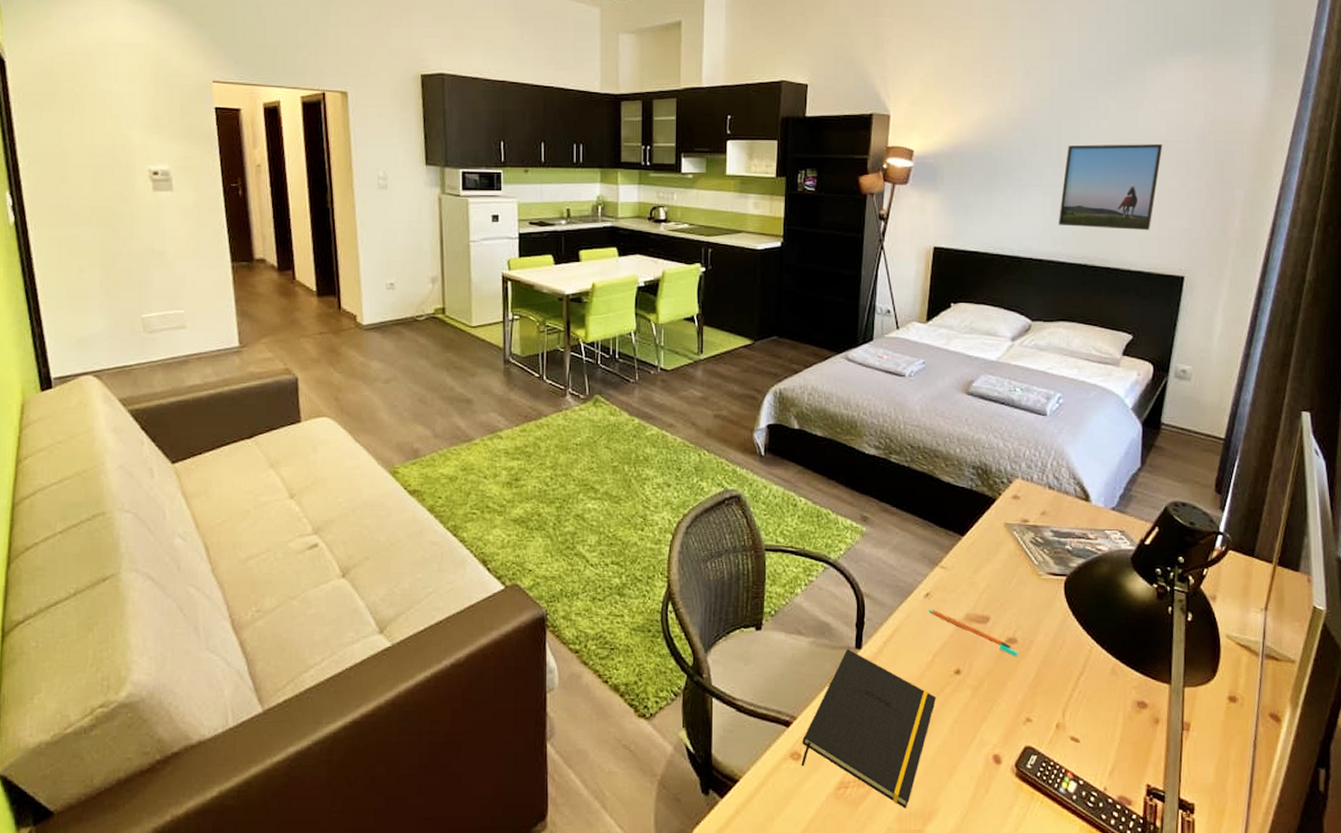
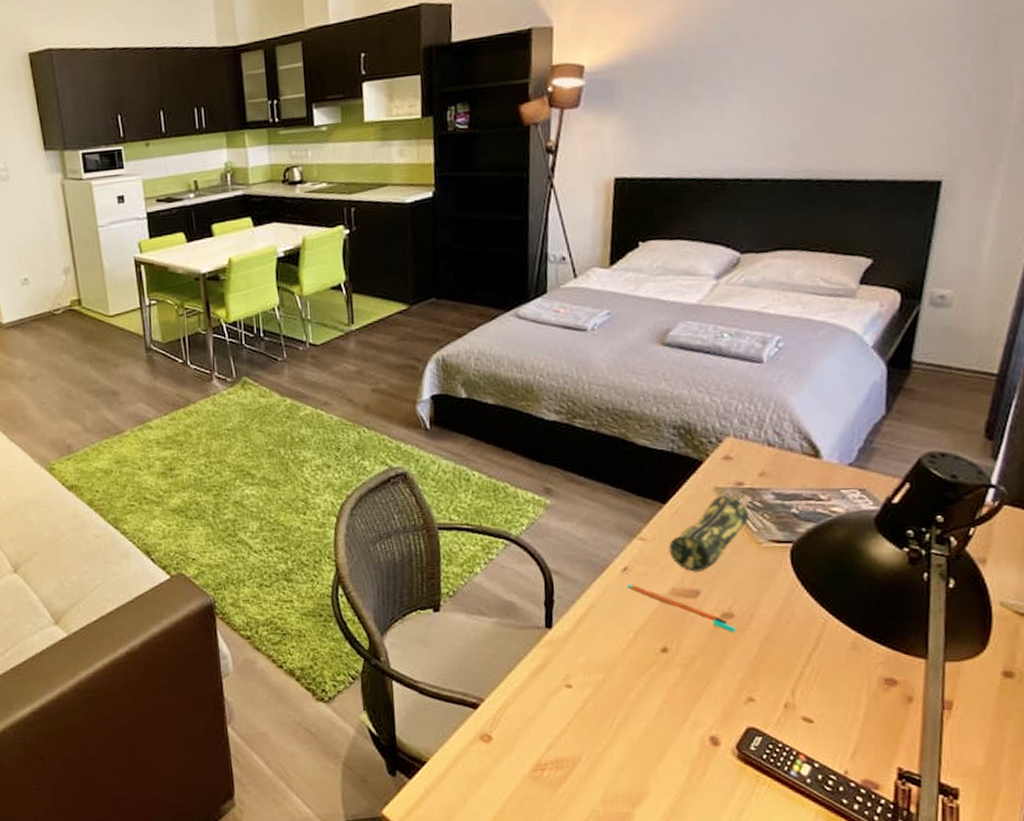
notepad: present [801,648,936,809] -> none [492,628,640,791]
pencil case: none [965,529,1032,599] -> present [669,493,749,572]
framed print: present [1058,144,1163,230] -> none [771,17,911,135]

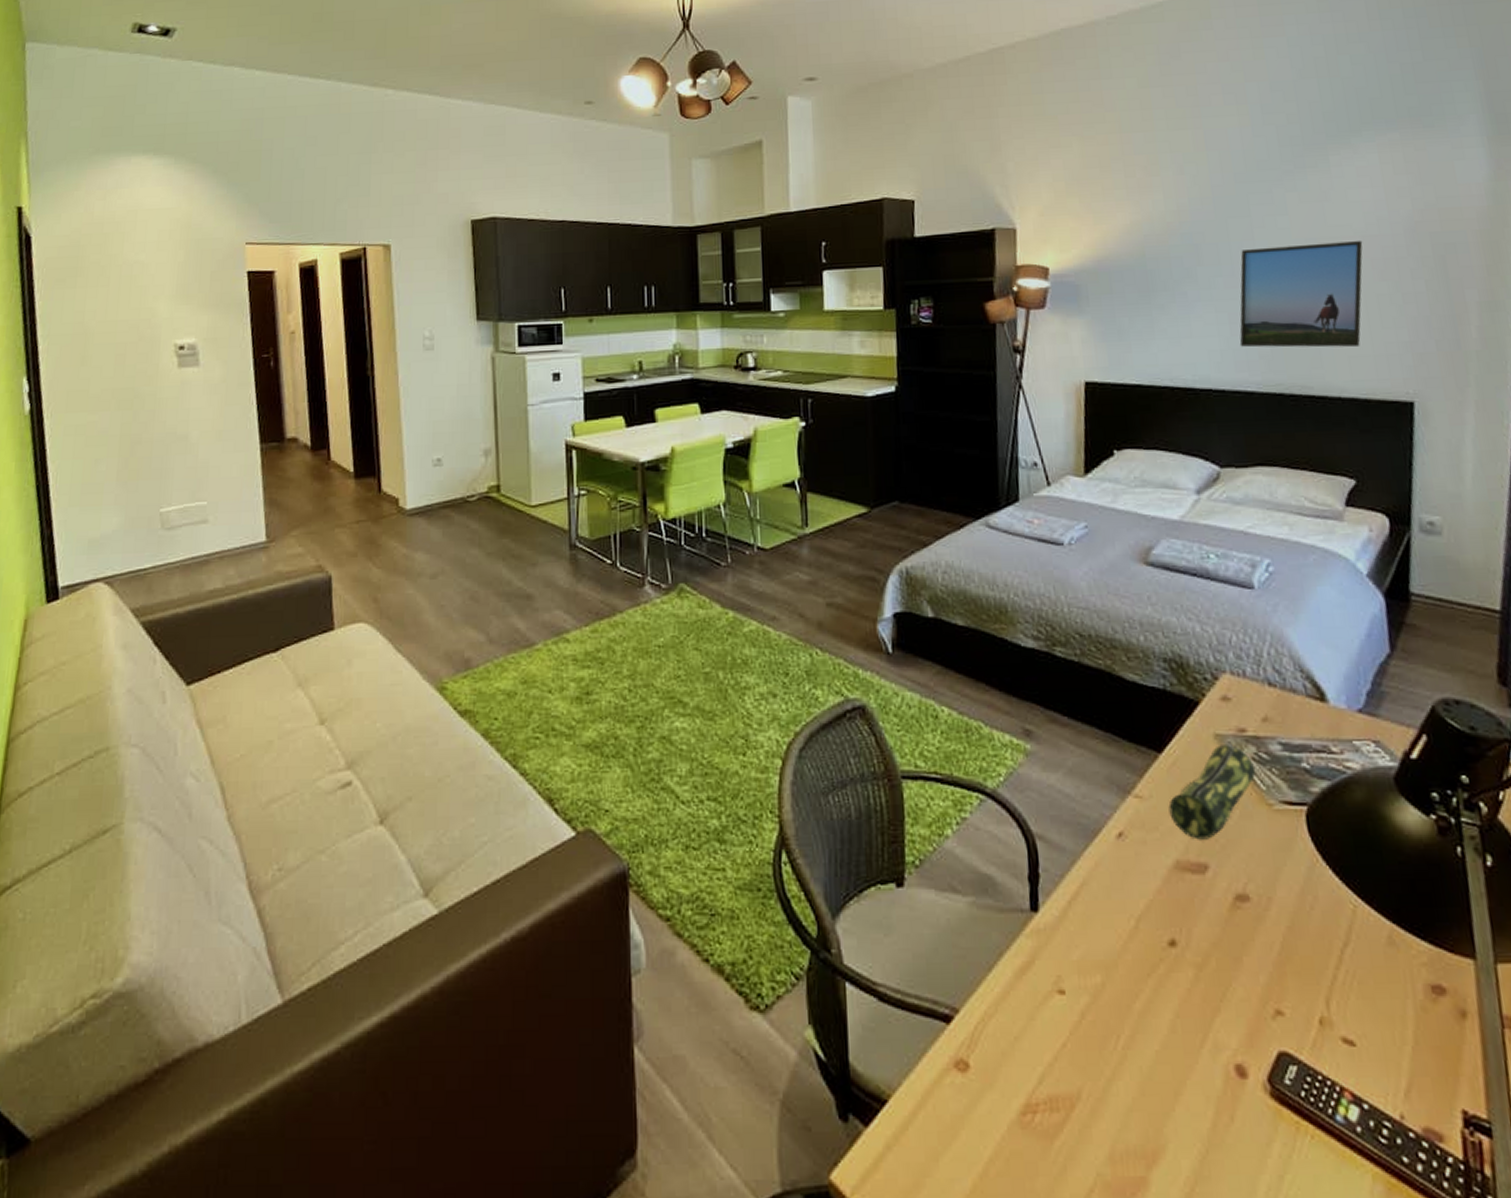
pen: present [628,584,736,633] -> none [1124,854,1254,921]
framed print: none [771,17,911,135] -> present [1239,241,1363,348]

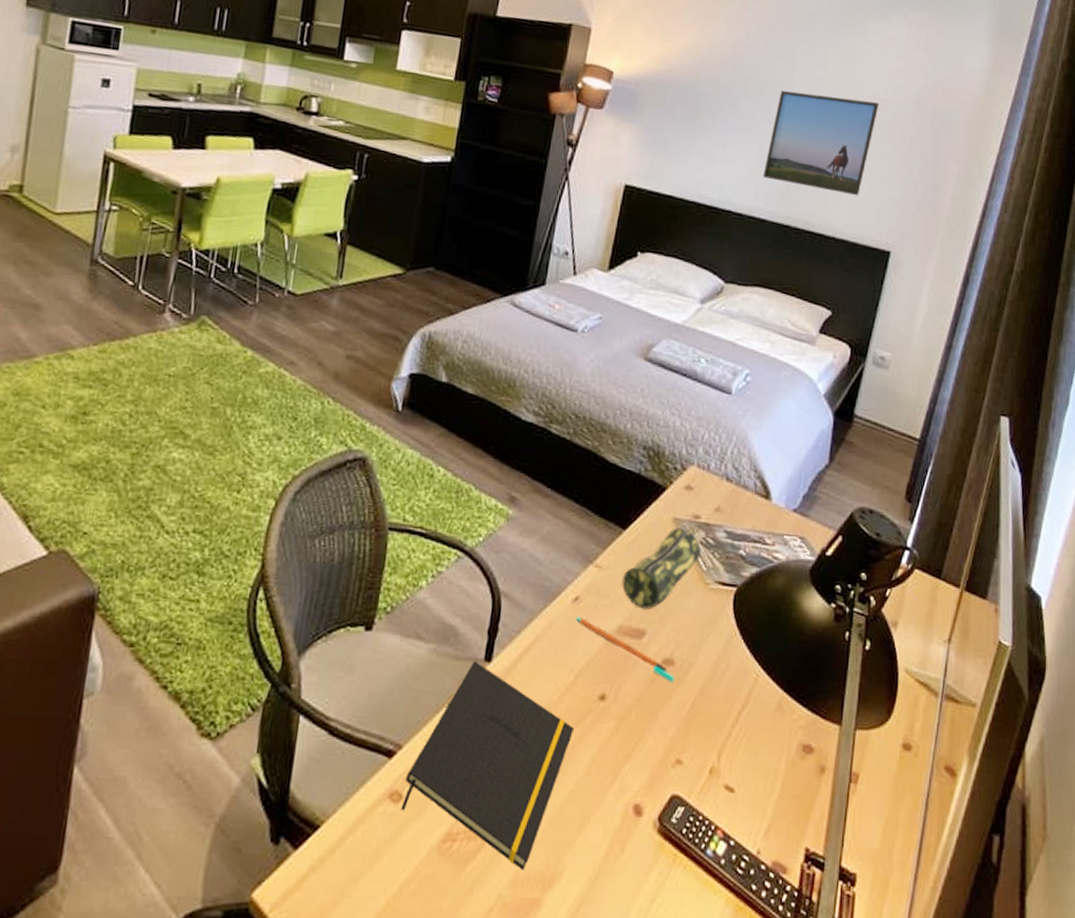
notepad: none [969,911,1147,1144] -> present [401,660,574,870]
pen: none [1124,854,1254,921] -> present [576,616,675,682]

